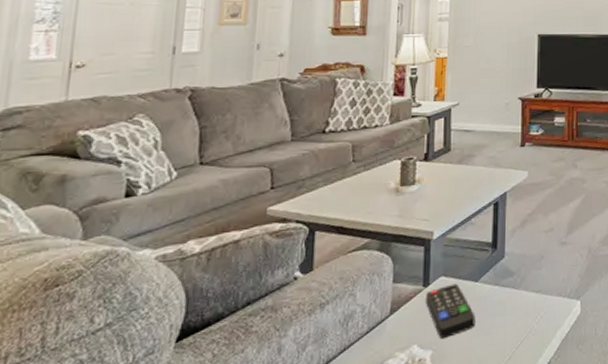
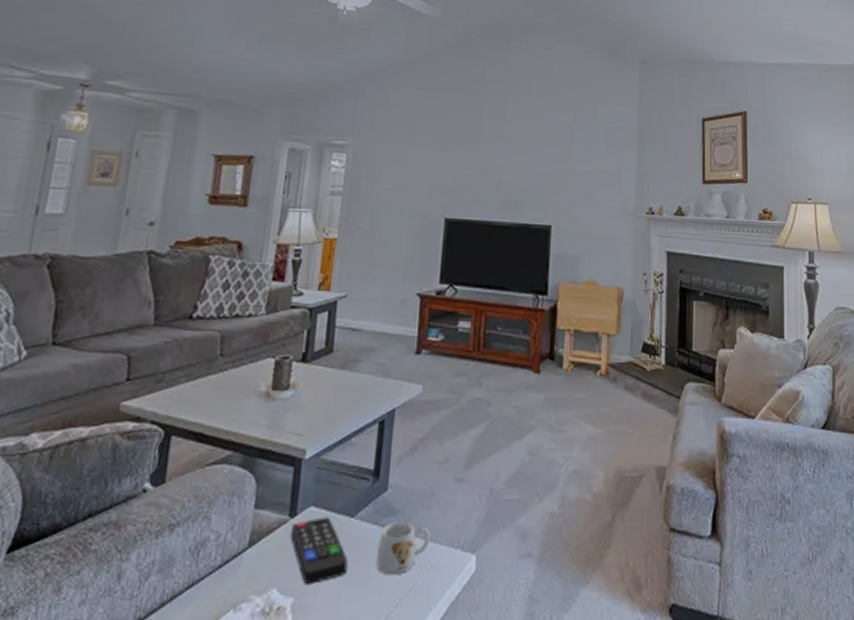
mug: none [498,280,542,324] -> present [375,521,431,575]

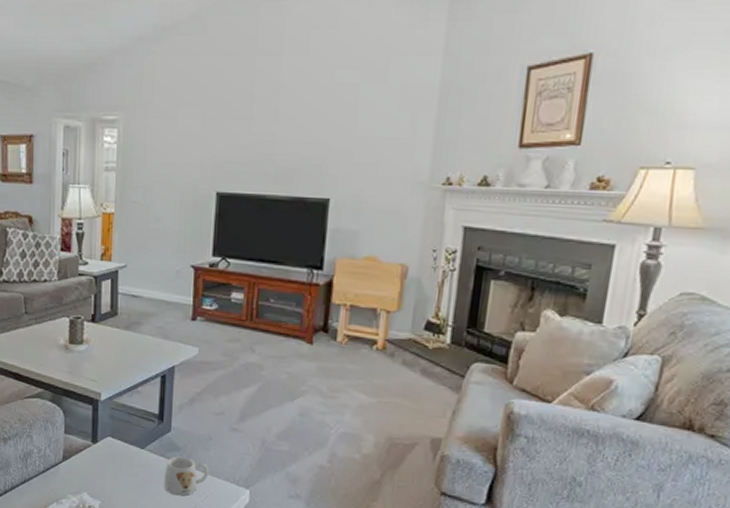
remote control: present [290,517,348,584] -> none [94,445,141,493]

